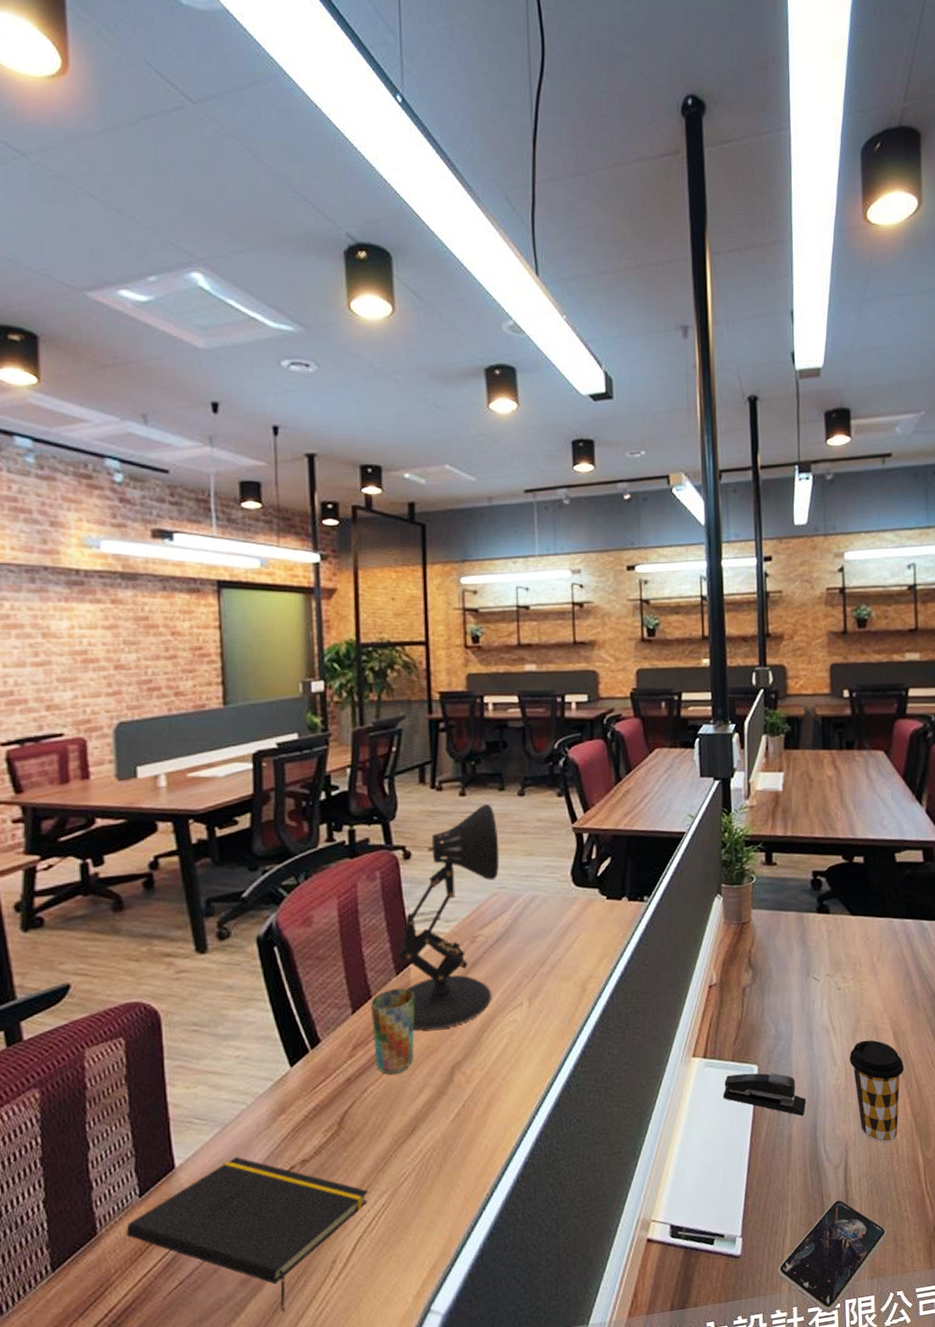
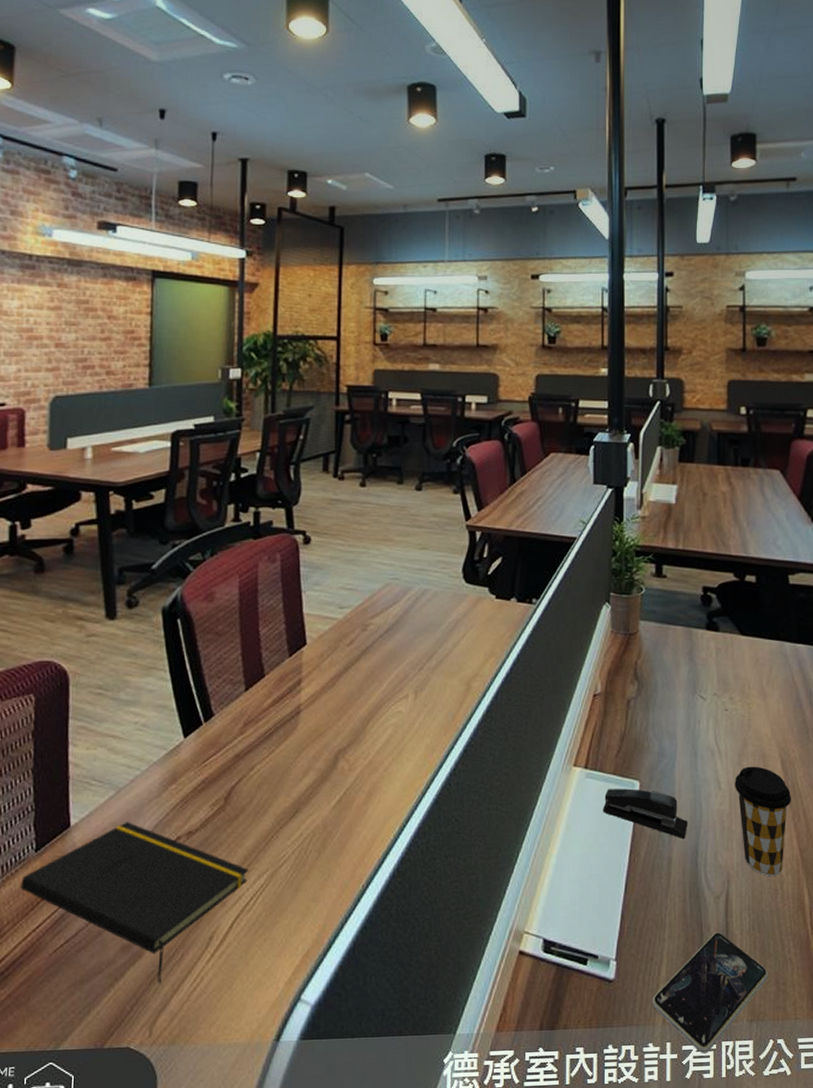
cup: present [371,988,415,1076] -> none [263,670,305,756]
desk lamp: present [399,804,500,1030] -> none [293,496,395,714]

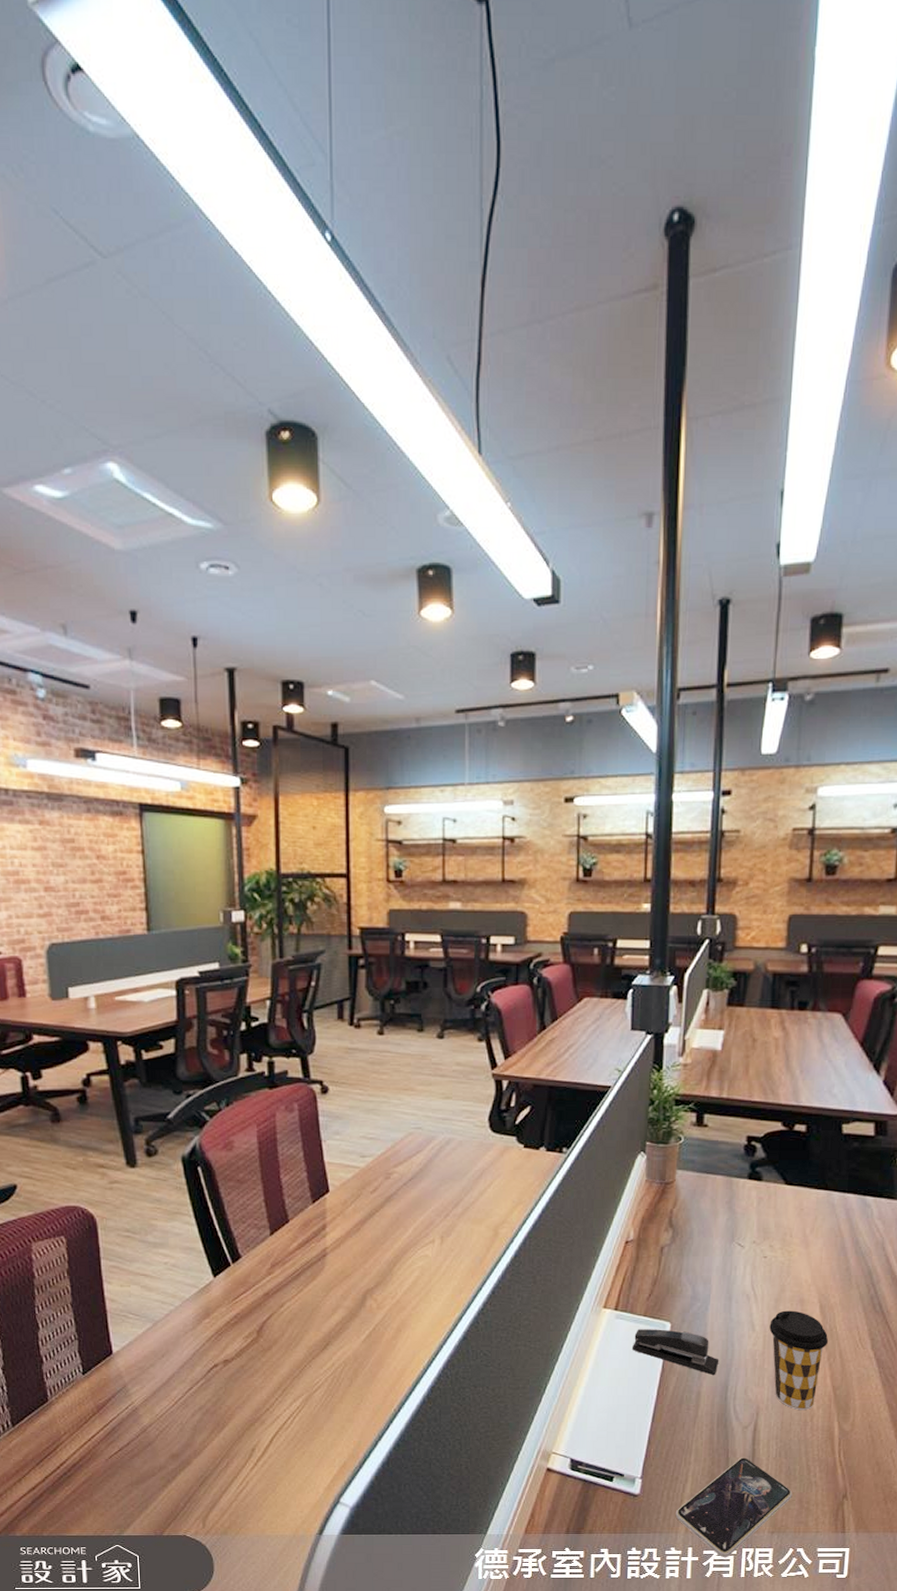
notepad: present [20,822,249,984] -> none [72,1351,285,1486]

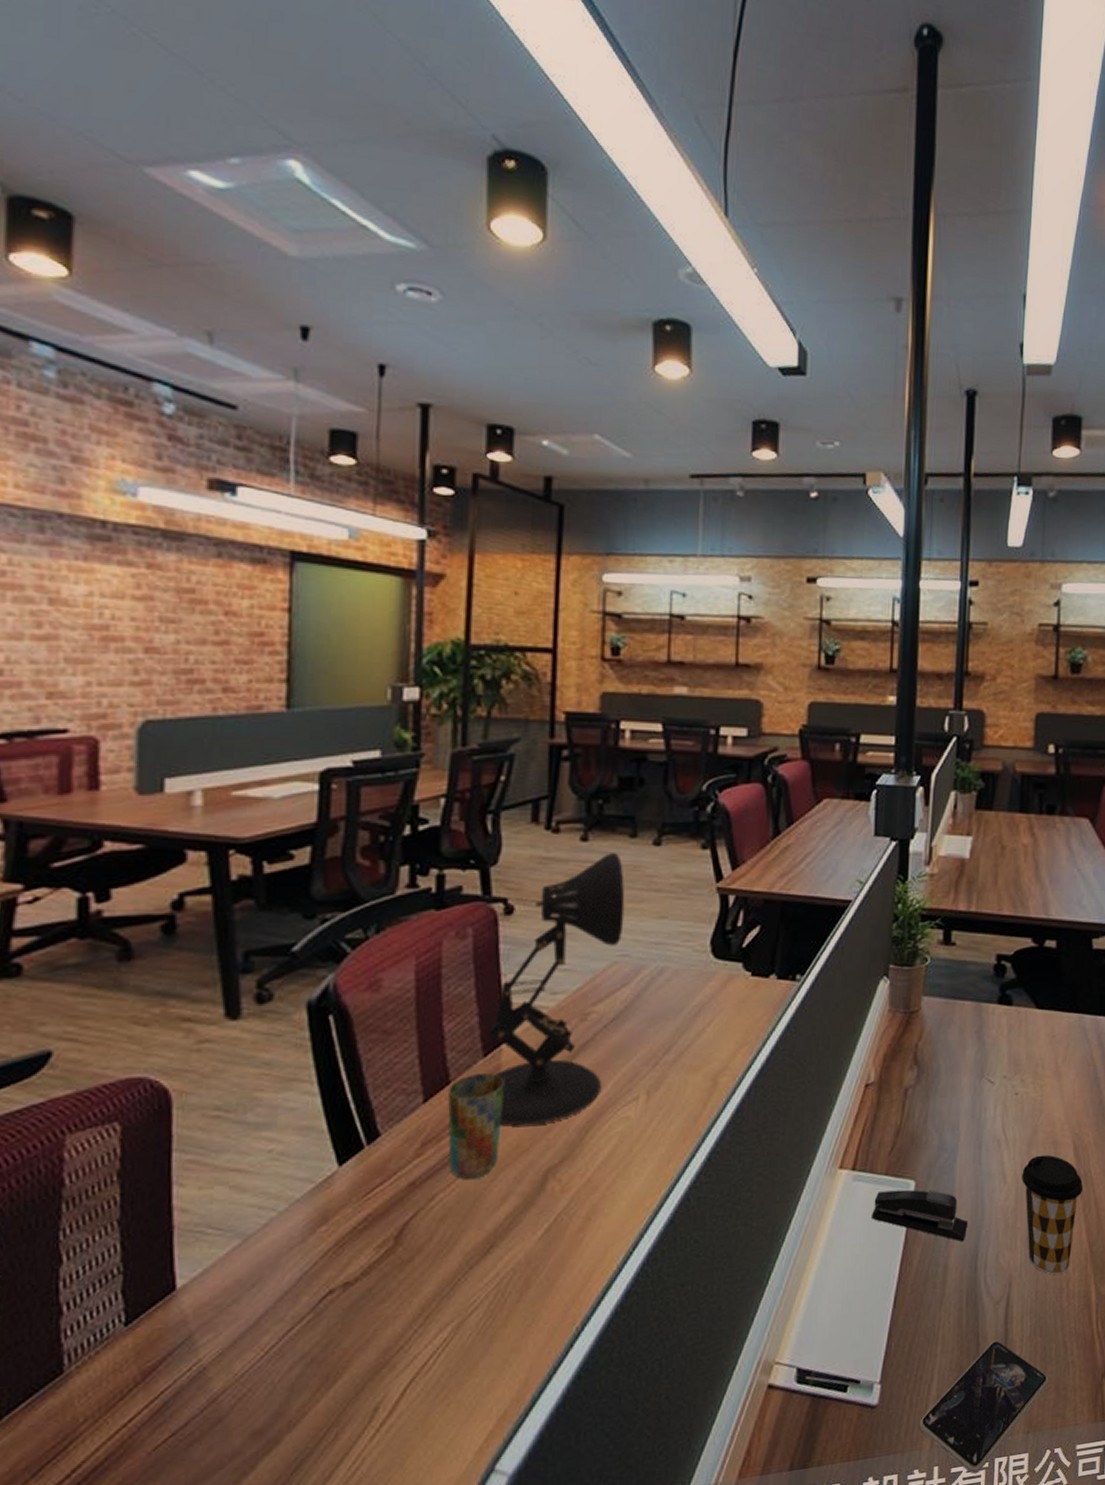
cup: none [288,1216,329,1295] -> present [448,1073,504,1180]
desk lamp: none [315,1045,416,1257] -> present [489,853,625,1126]

